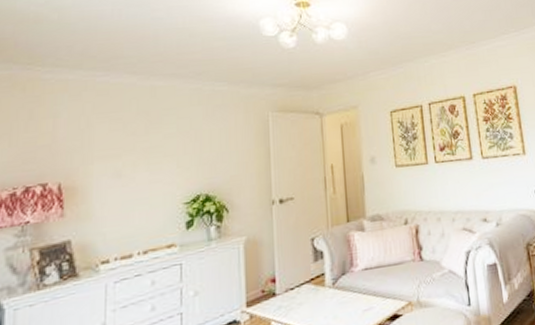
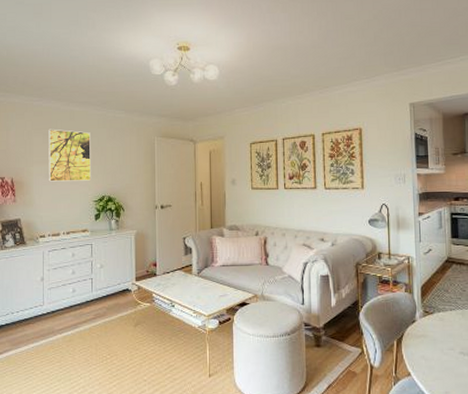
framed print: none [116,111,180,183] -> present [48,129,91,182]

